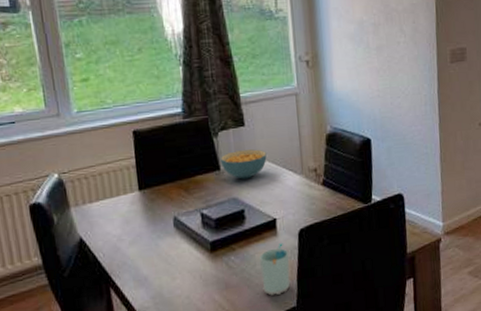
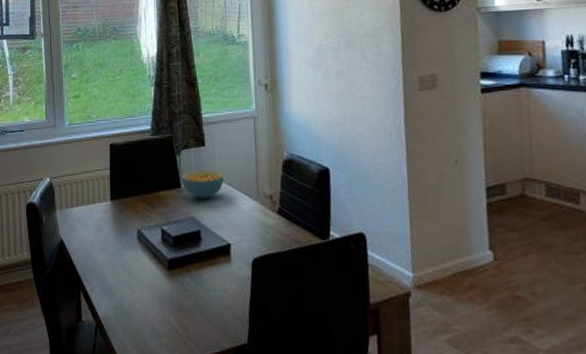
cup: present [260,242,290,296] -> none [213,270,242,327]

